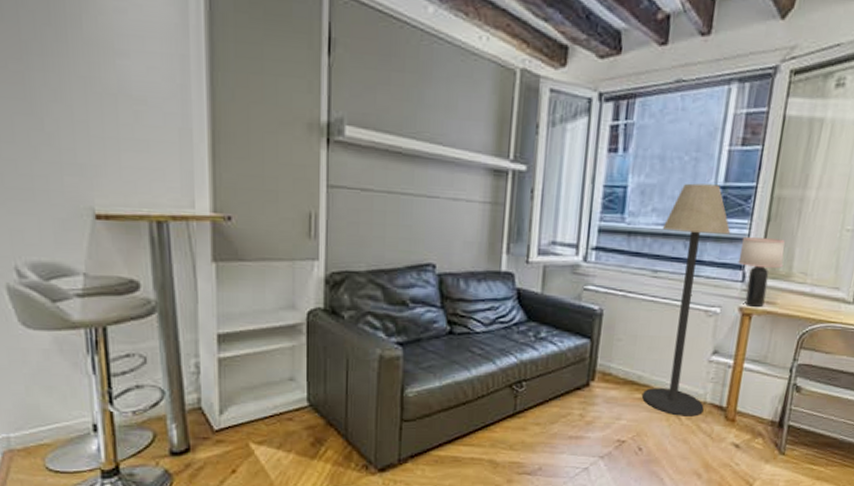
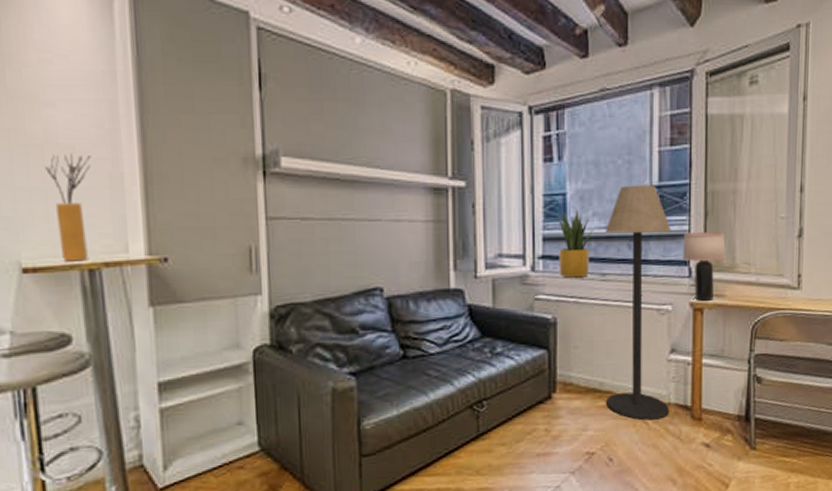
vase: none [119,106,163,213] -> present [45,154,92,262]
planter: none [611,202,652,272] -> present [557,208,594,278]

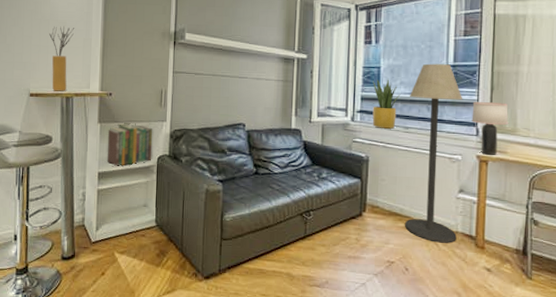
books: none [168,303,244,372] -> present [107,125,153,167]

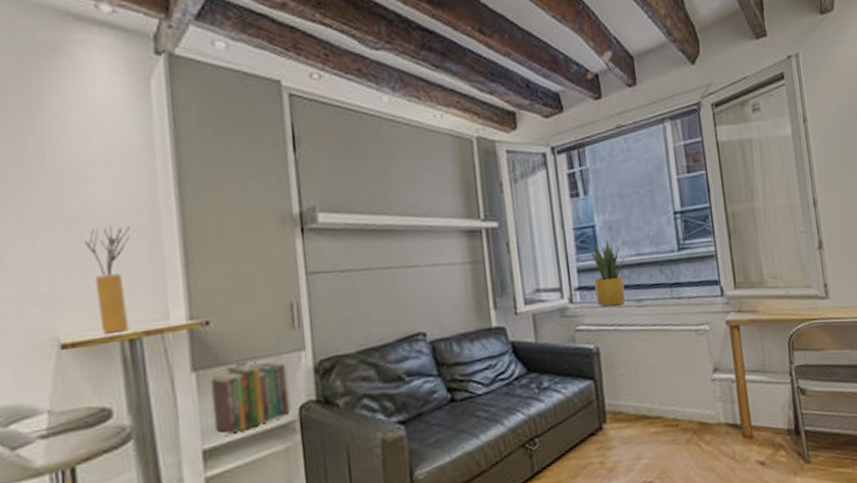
floor lamp: present [405,63,463,243] -> none [635,211,720,443]
table lamp: present [471,102,509,155] -> none [710,250,755,318]

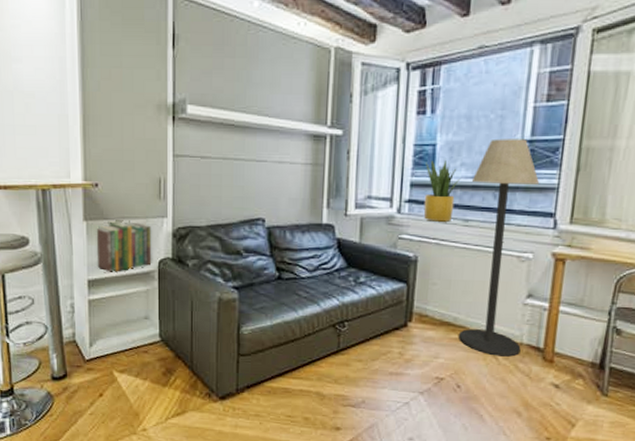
vase: present [85,227,131,334] -> none [14,99,46,183]
floor lamp: none [635,211,720,443] -> present [459,138,540,357]

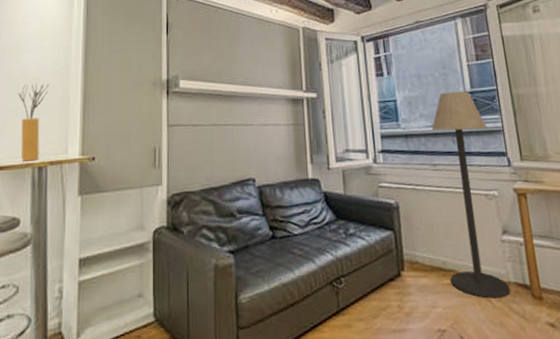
vase: none [14,99,46,183] -> present [18,83,50,161]
books: present [97,222,152,273] -> none [91,192,146,249]
planter: present [423,158,461,222] -> none [390,111,422,168]

